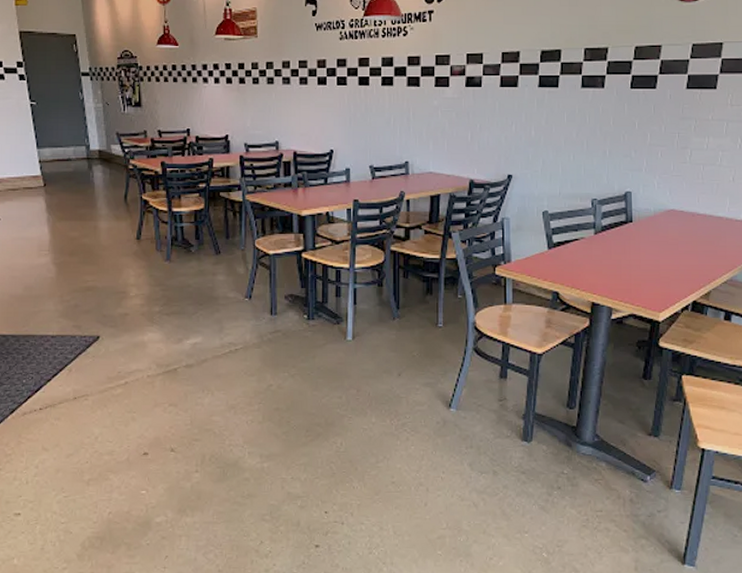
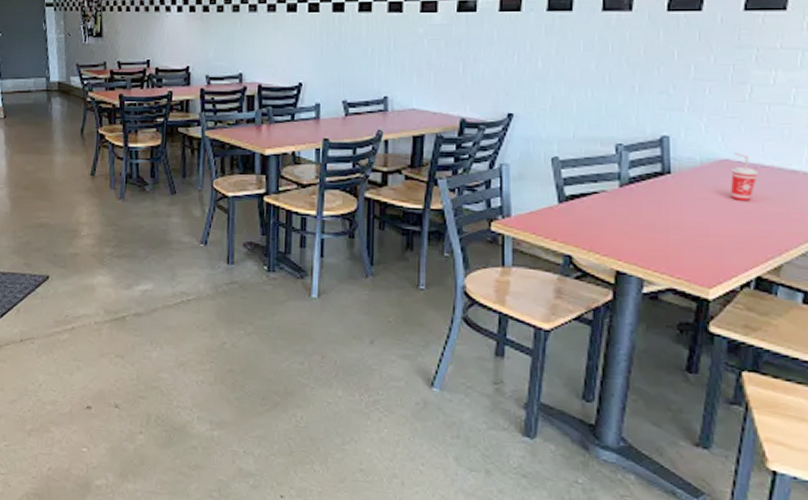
beverage cup: none [675,204,696,242] -> present [730,152,760,201]

